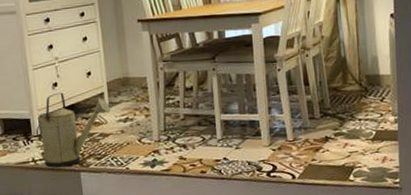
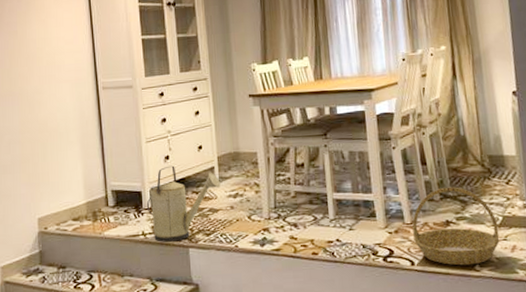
basket: none [294,105,373,177] -> present [412,186,500,266]

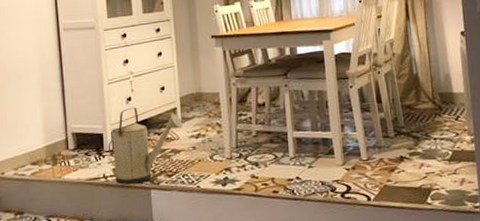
basket: present [412,186,500,266] -> none [368,123,450,200]

